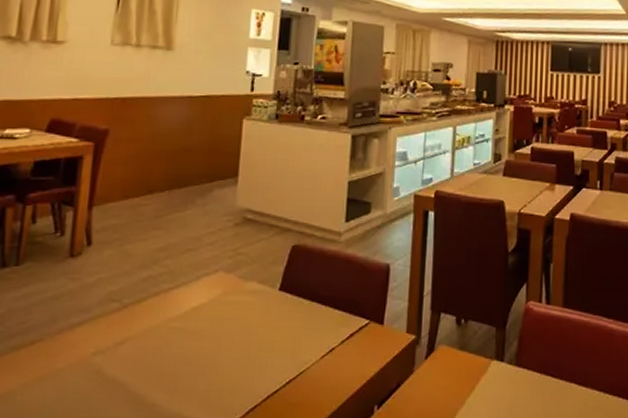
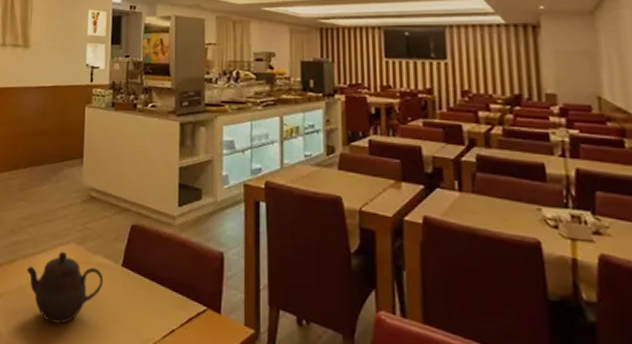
teapot: none [160,281,257,362] -> present [26,251,104,324]

